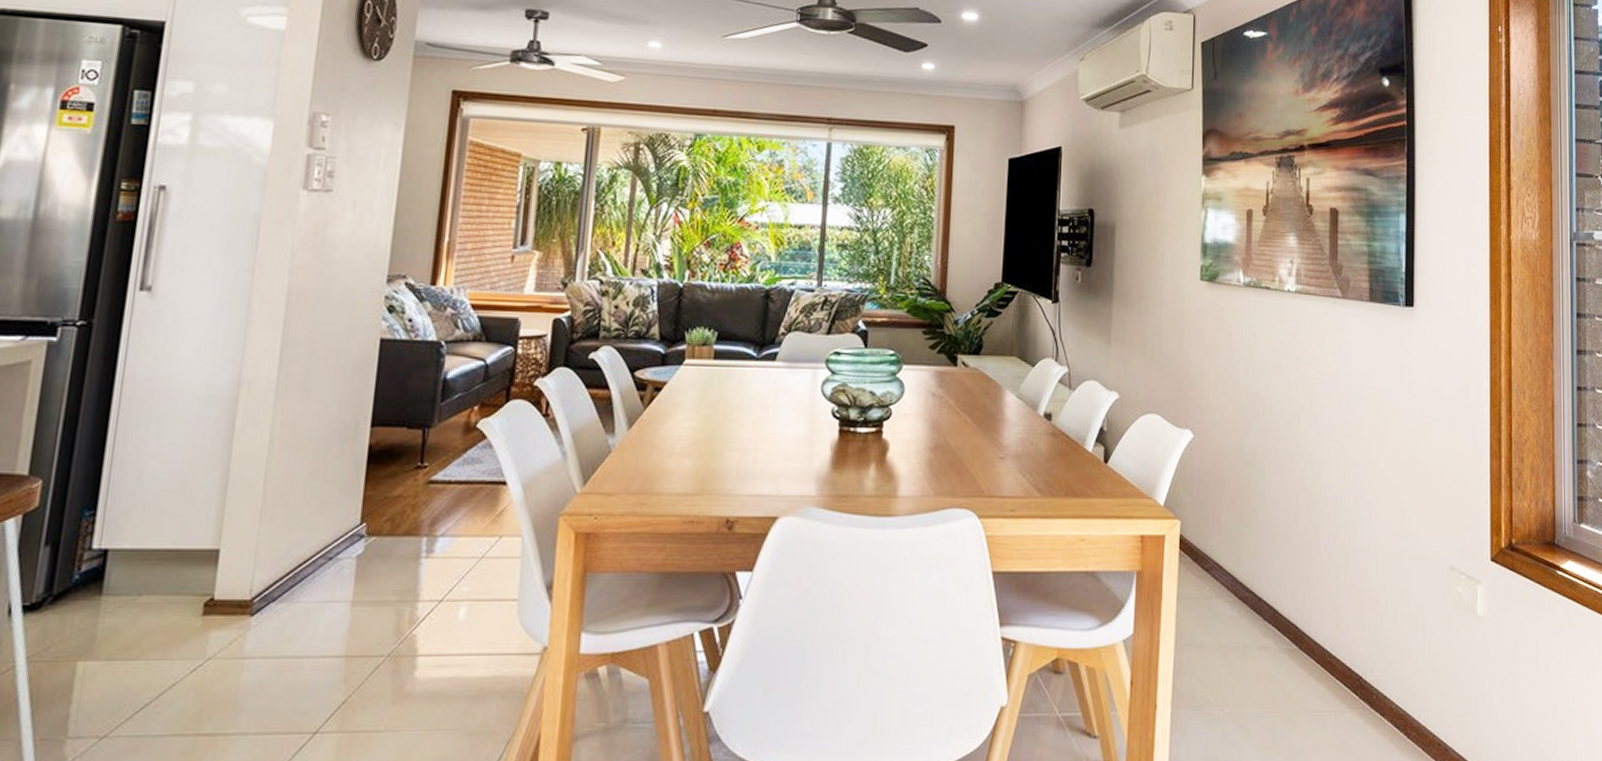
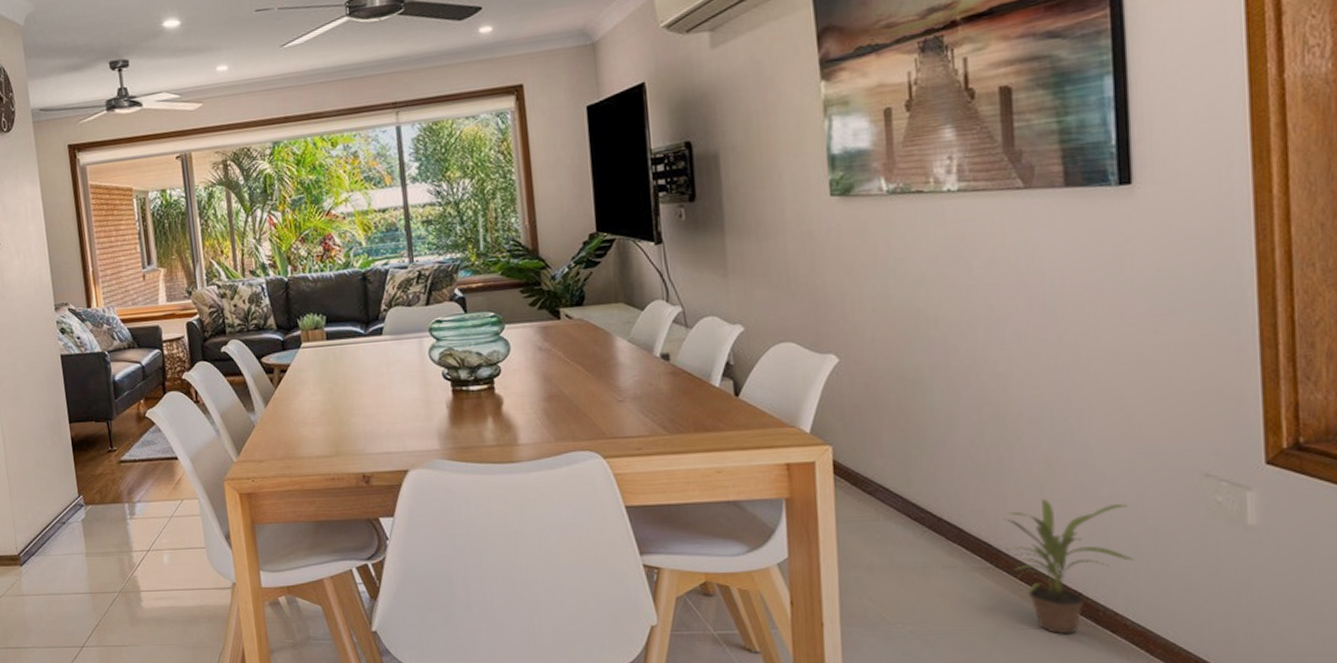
potted plant: none [1307,583,1400,718] -> present [1002,498,1134,635]

